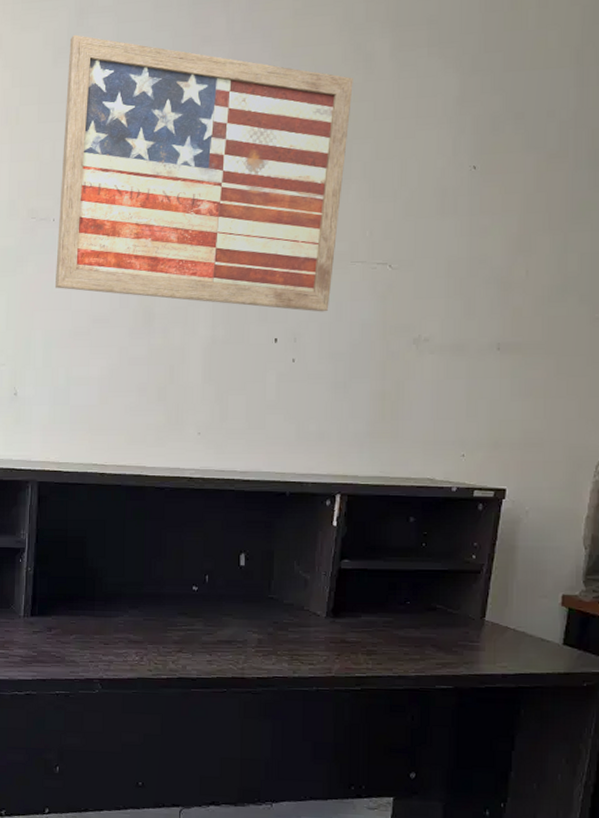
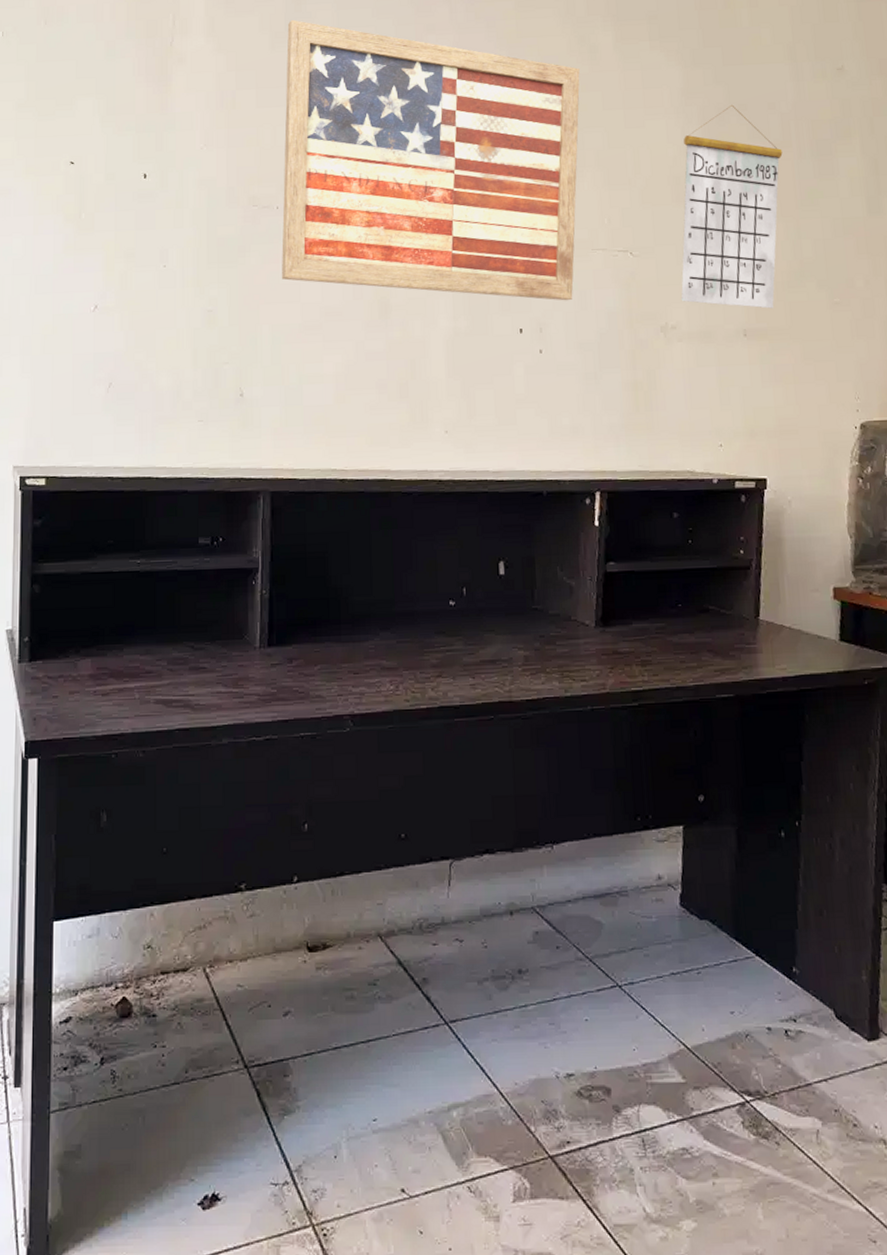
calendar: none [436,113,557,323] -> present [680,104,783,309]

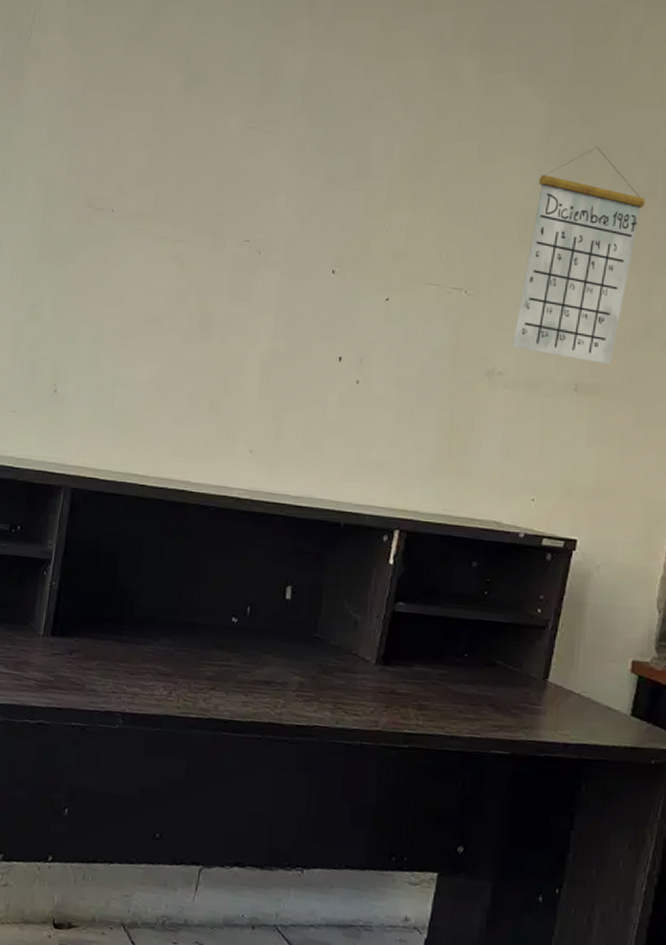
wall art: present [281,19,580,301] -> none [107,22,438,334]

